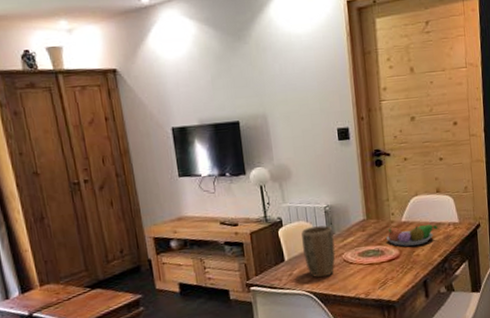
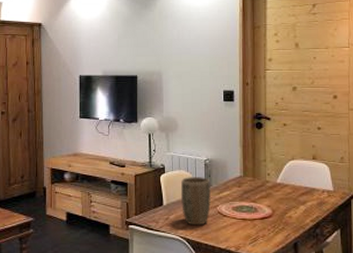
fruit bowl: present [386,224,438,247] -> none [261,188,312,207]

